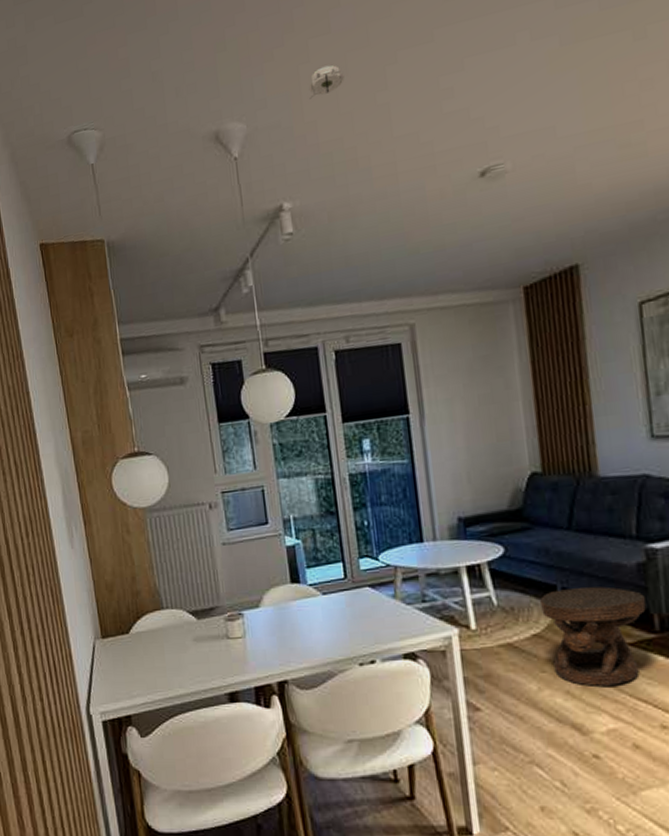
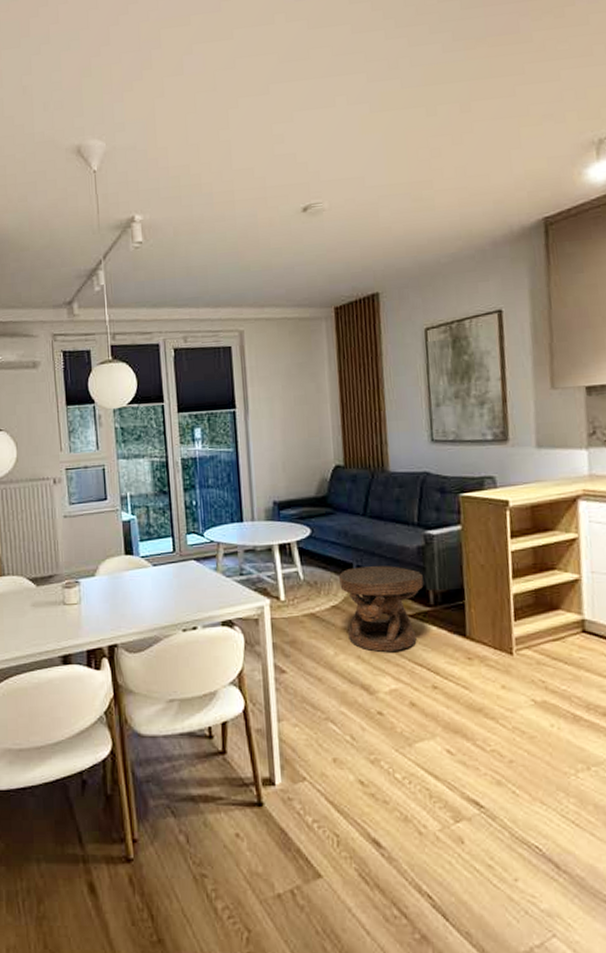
smoke detector: present [308,65,344,99] -> none [162,102,193,128]

